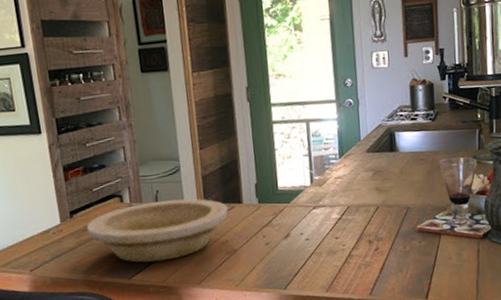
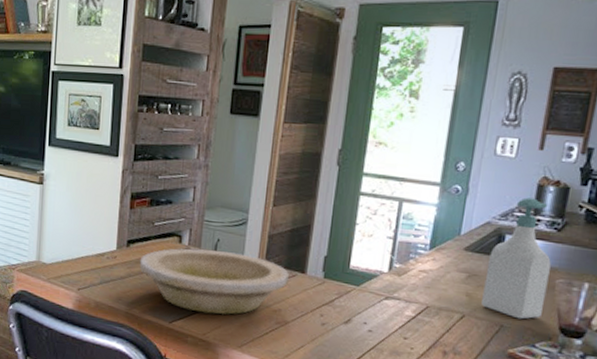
soap bottle: none [386,98,435,199] -> present [481,197,551,319]

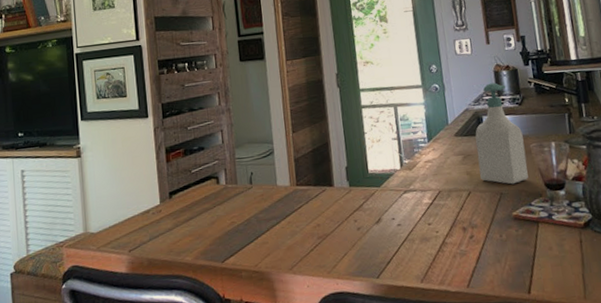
bowl: present [139,248,289,315] -> none [184,181,321,246]

